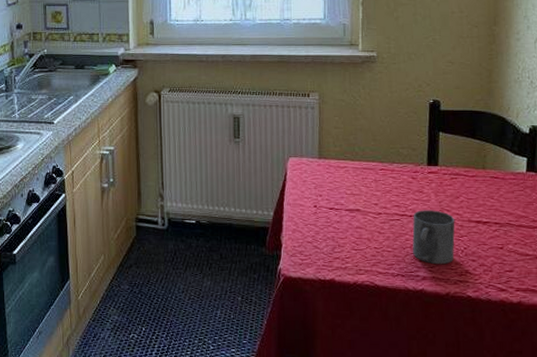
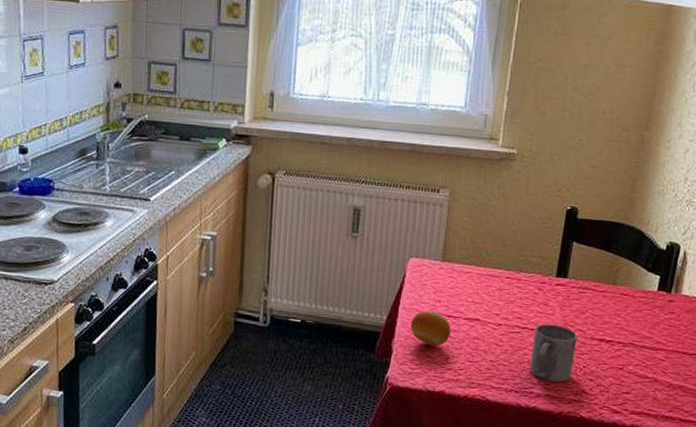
fruit: none [296,204,334,238] -> present [410,310,451,347]

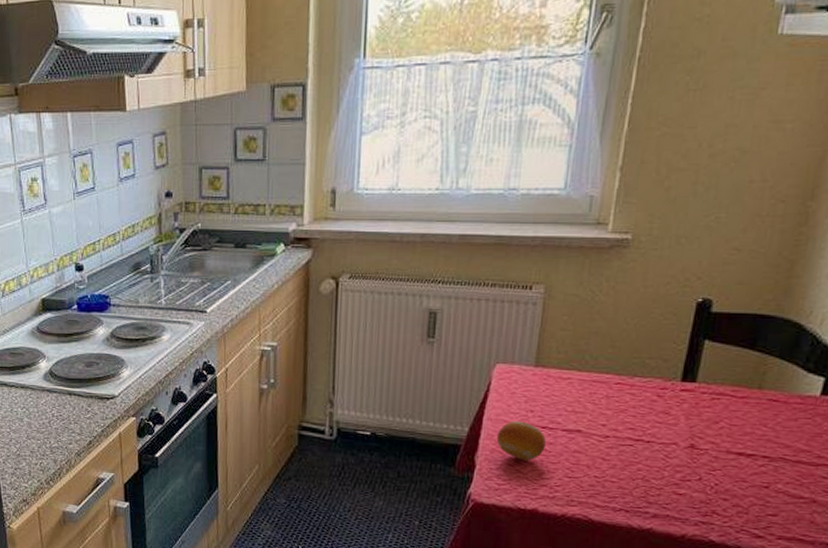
mug: present [529,324,578,383] -> none [643,435,709,502]

